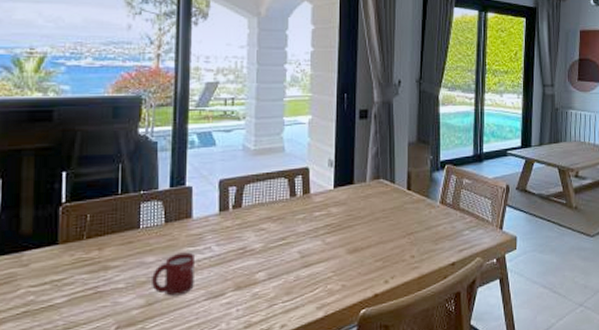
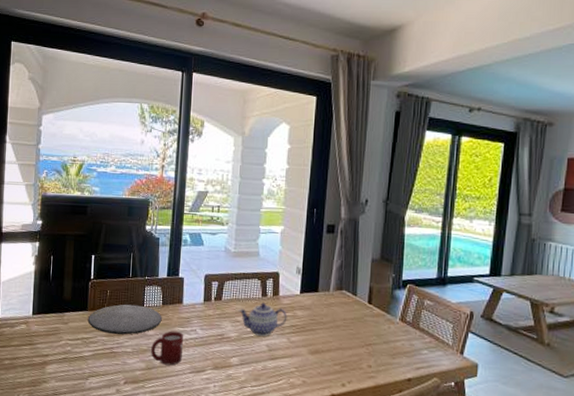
plate: none [59,227,165,270] -> present [87,304,162,335]
teapot: none [262,204,321,242] -> present [238,302,287,336]

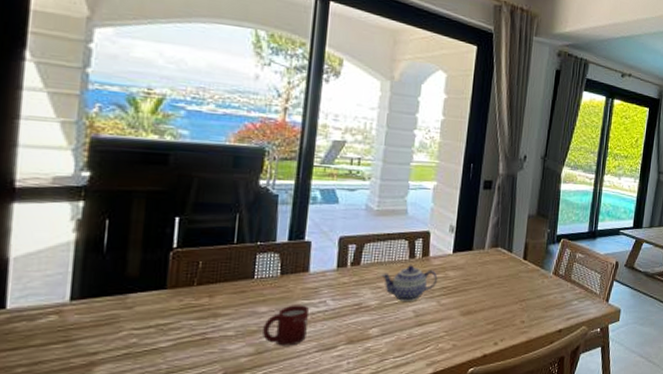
plate: present [87,304,162,335] -> none [166,277,280,316]

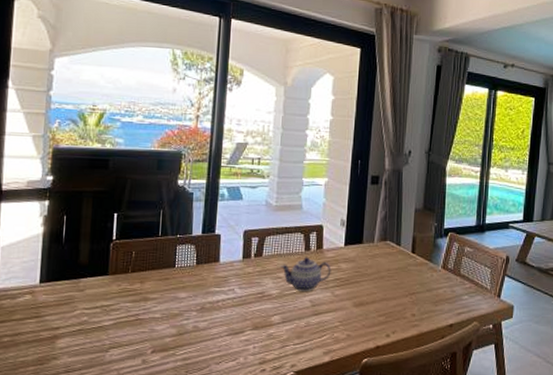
cup: present [263,305,309,346] -> none [183,292,220,329]

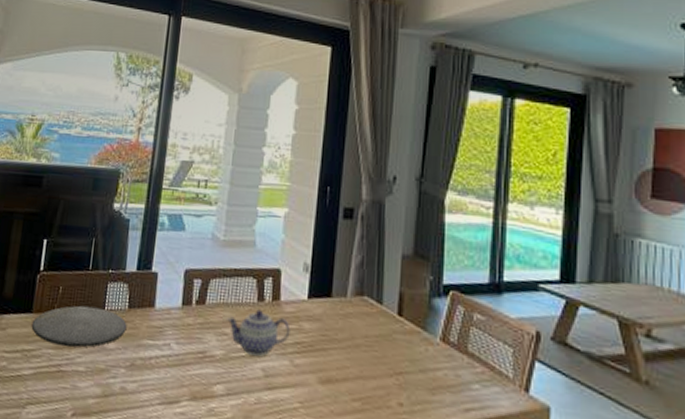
plate: none [108,265,196,300] -> present [31,305,127,348]

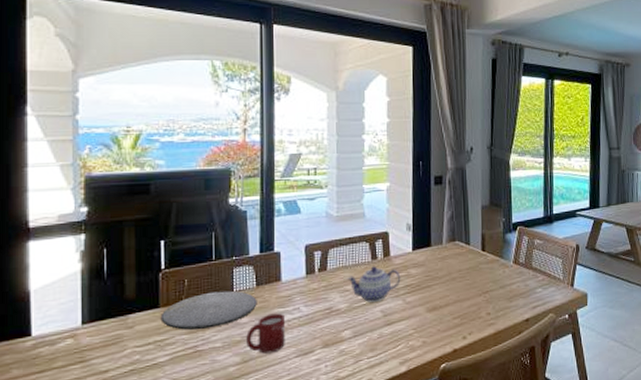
cup: none [109,344,153,393] -> present [246,313,285,354]

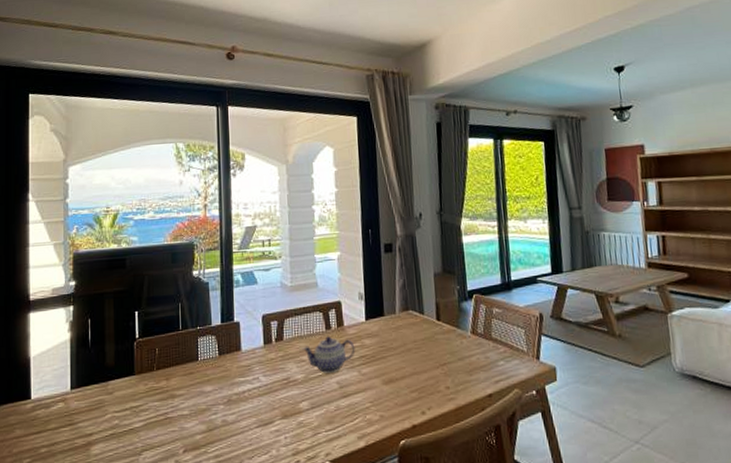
plate: present [160,290,257,331] -> none [135,359,220,398]
cup: present [246,313,285,354] -> none [211,382,246,423]

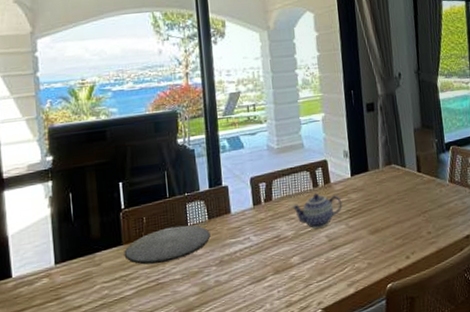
plate: none [135,359,220,398] -> present [124,225,211,265]

